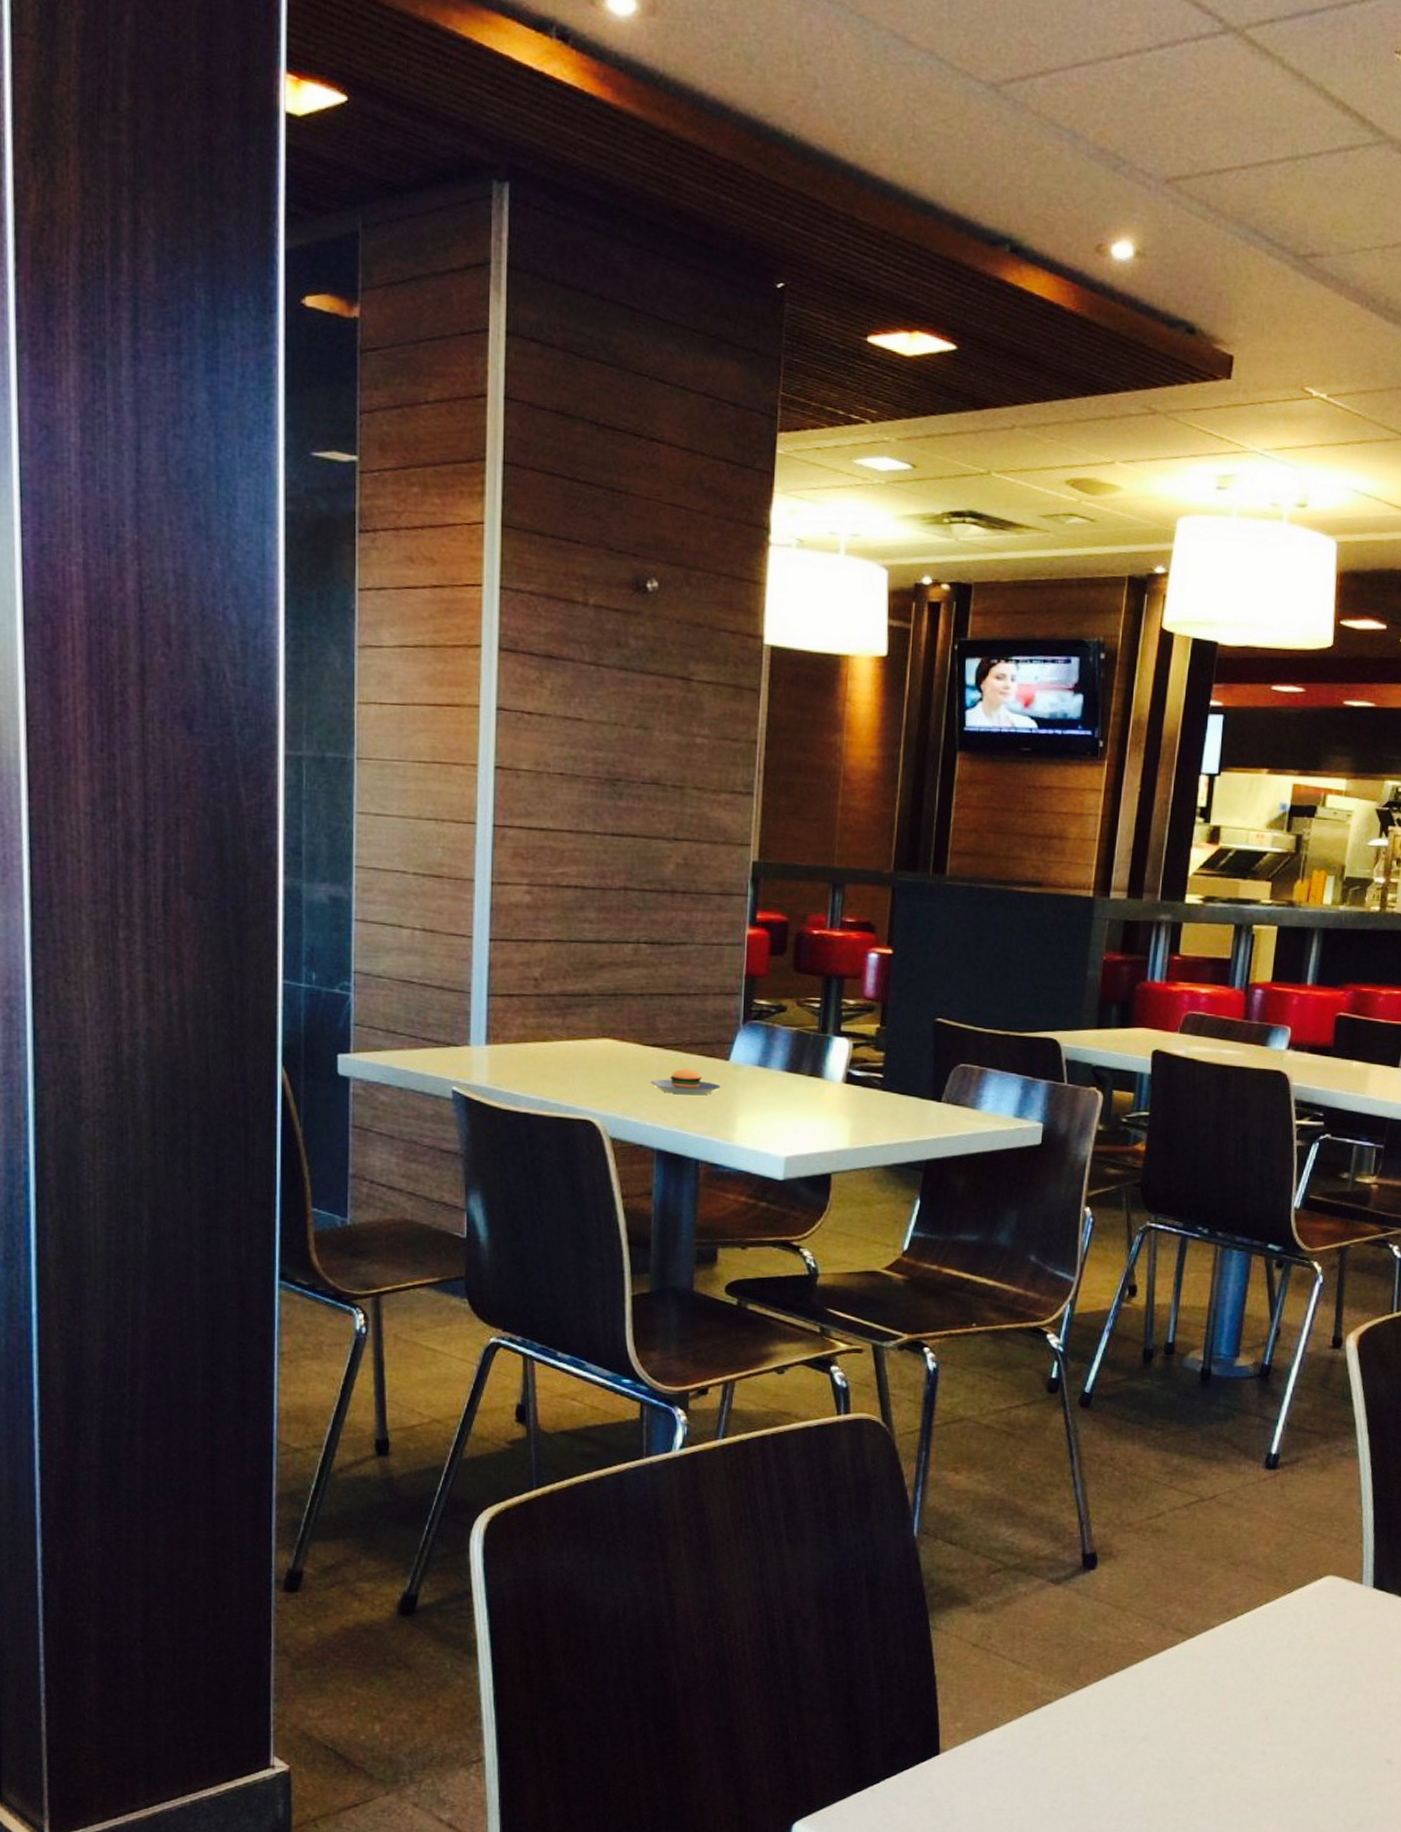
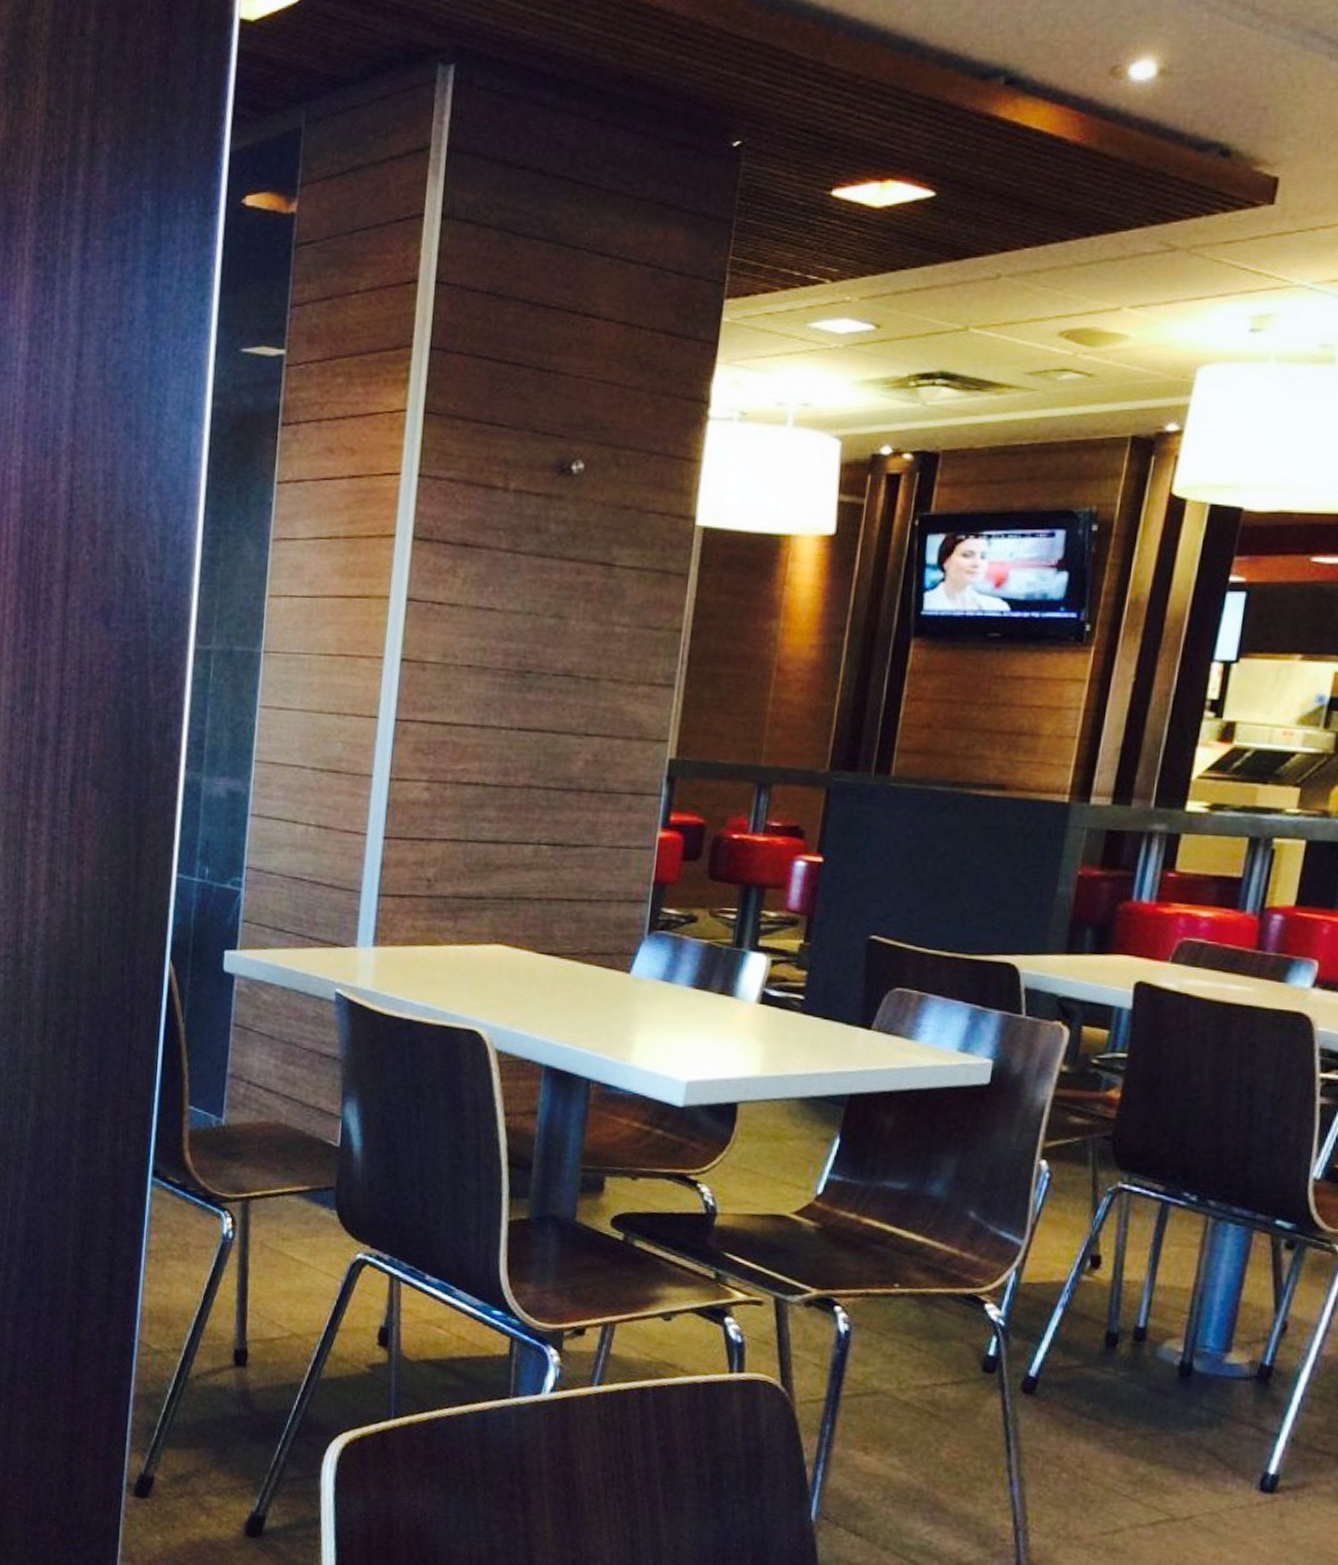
hamburger: present [651,1069,721,1095] -> none [543,980,619,1010]

